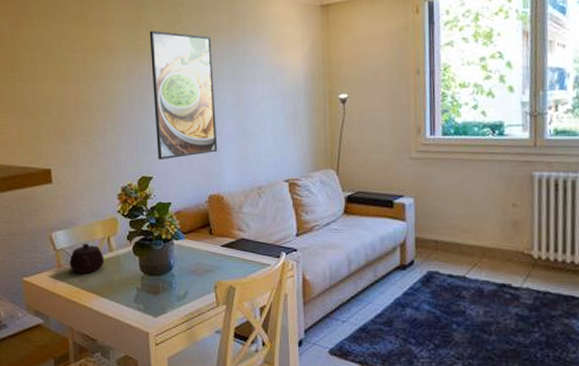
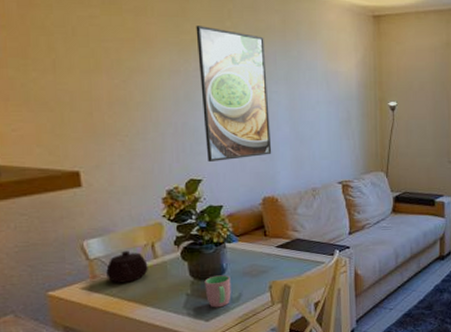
cup: none [153,272,178,304] -> present [204,275,231,308]

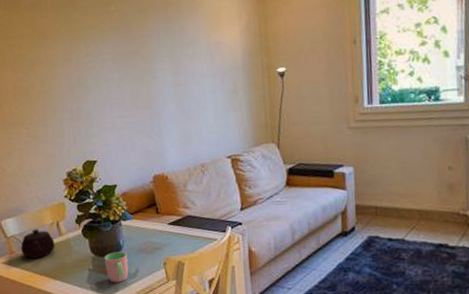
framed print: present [196,26,272,163] -> none [84,12,160,144]

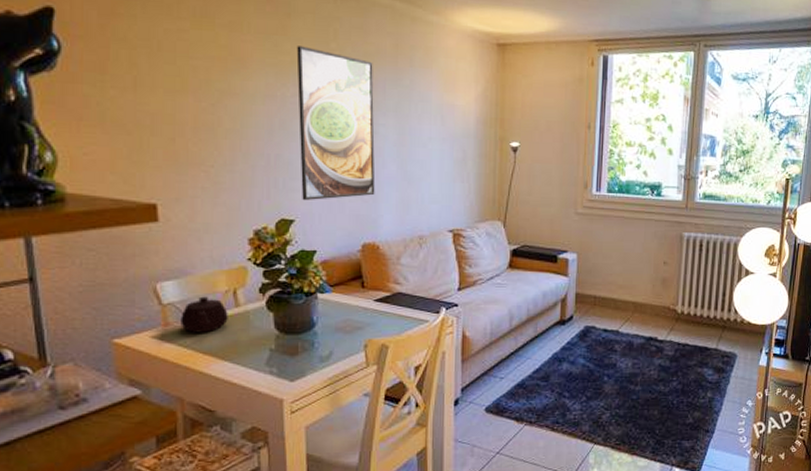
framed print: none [84,12,160,144] -> present [296,46,375,201]
cup: present [104,251,129,283] -> none [291,329,321,367]

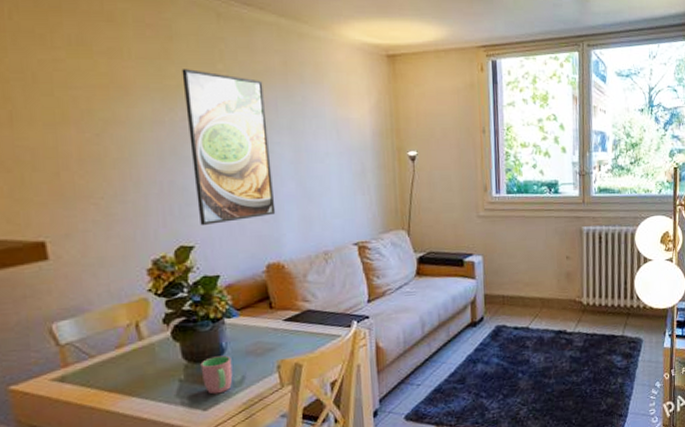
teapot: present [181,296,228,333] -> none [81,332,132,372]
cup: none [291,329,321,367] -> present [200,355,233,395]

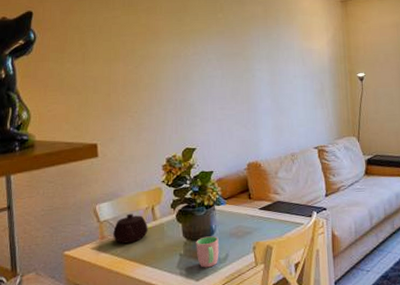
teapot: none [81,332,132,372] -> present [113,213,148,244]
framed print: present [182,69,276,226] -> none [194,18,256,133]

